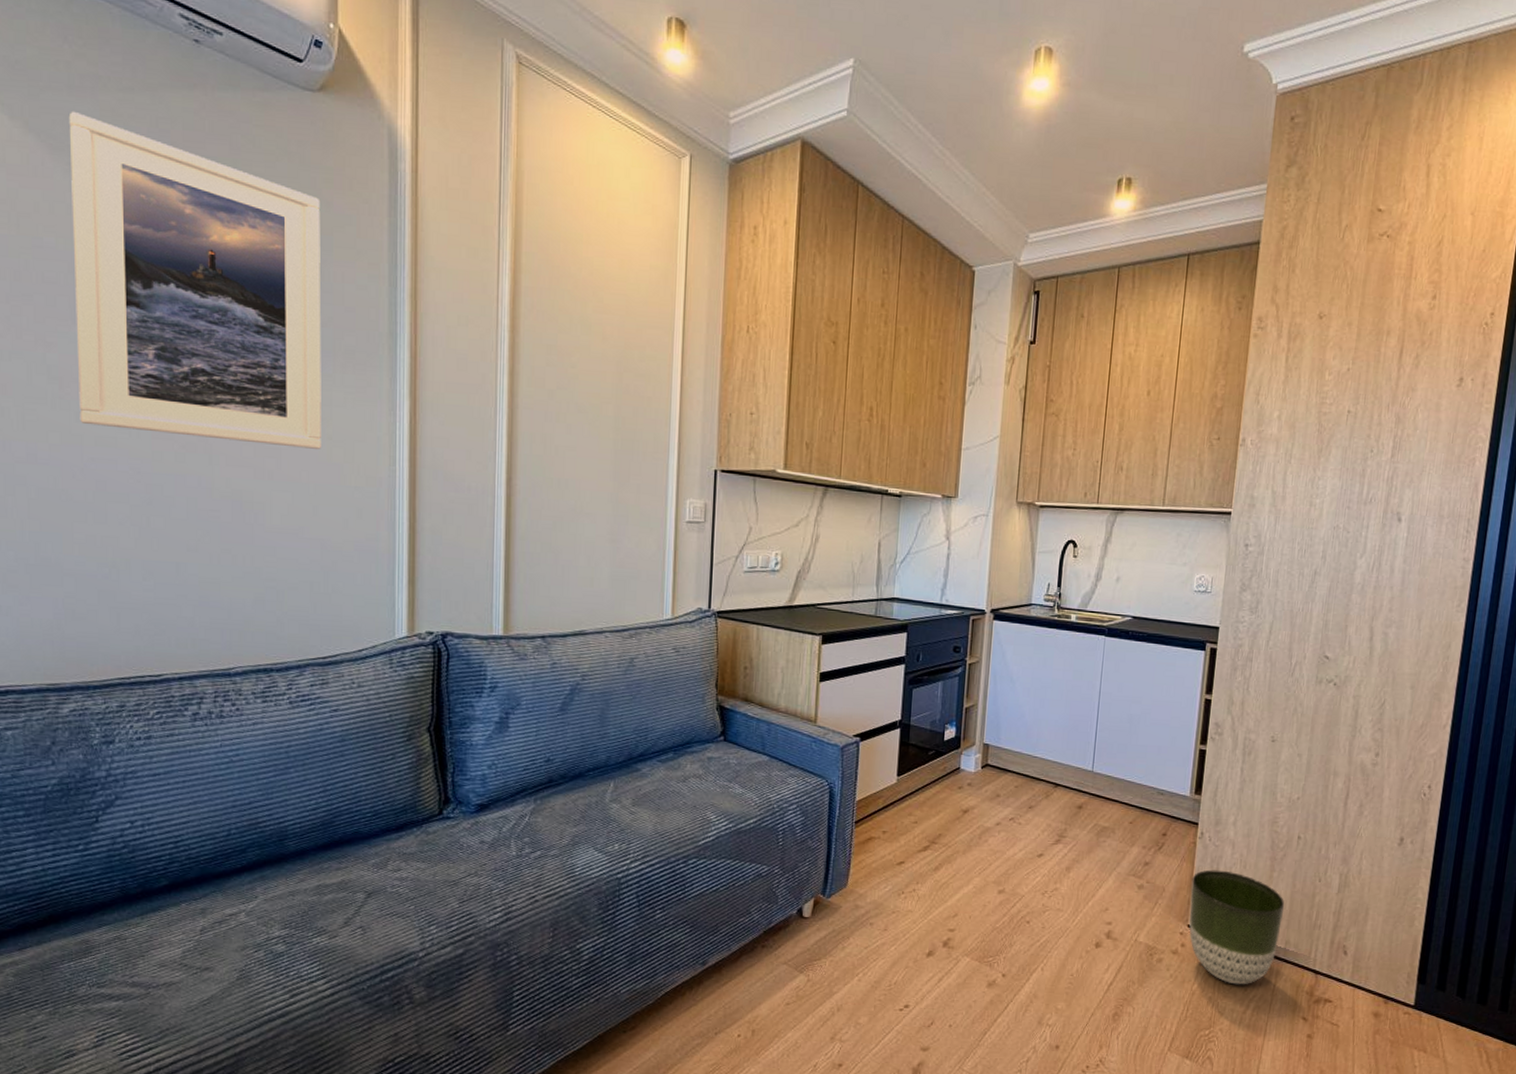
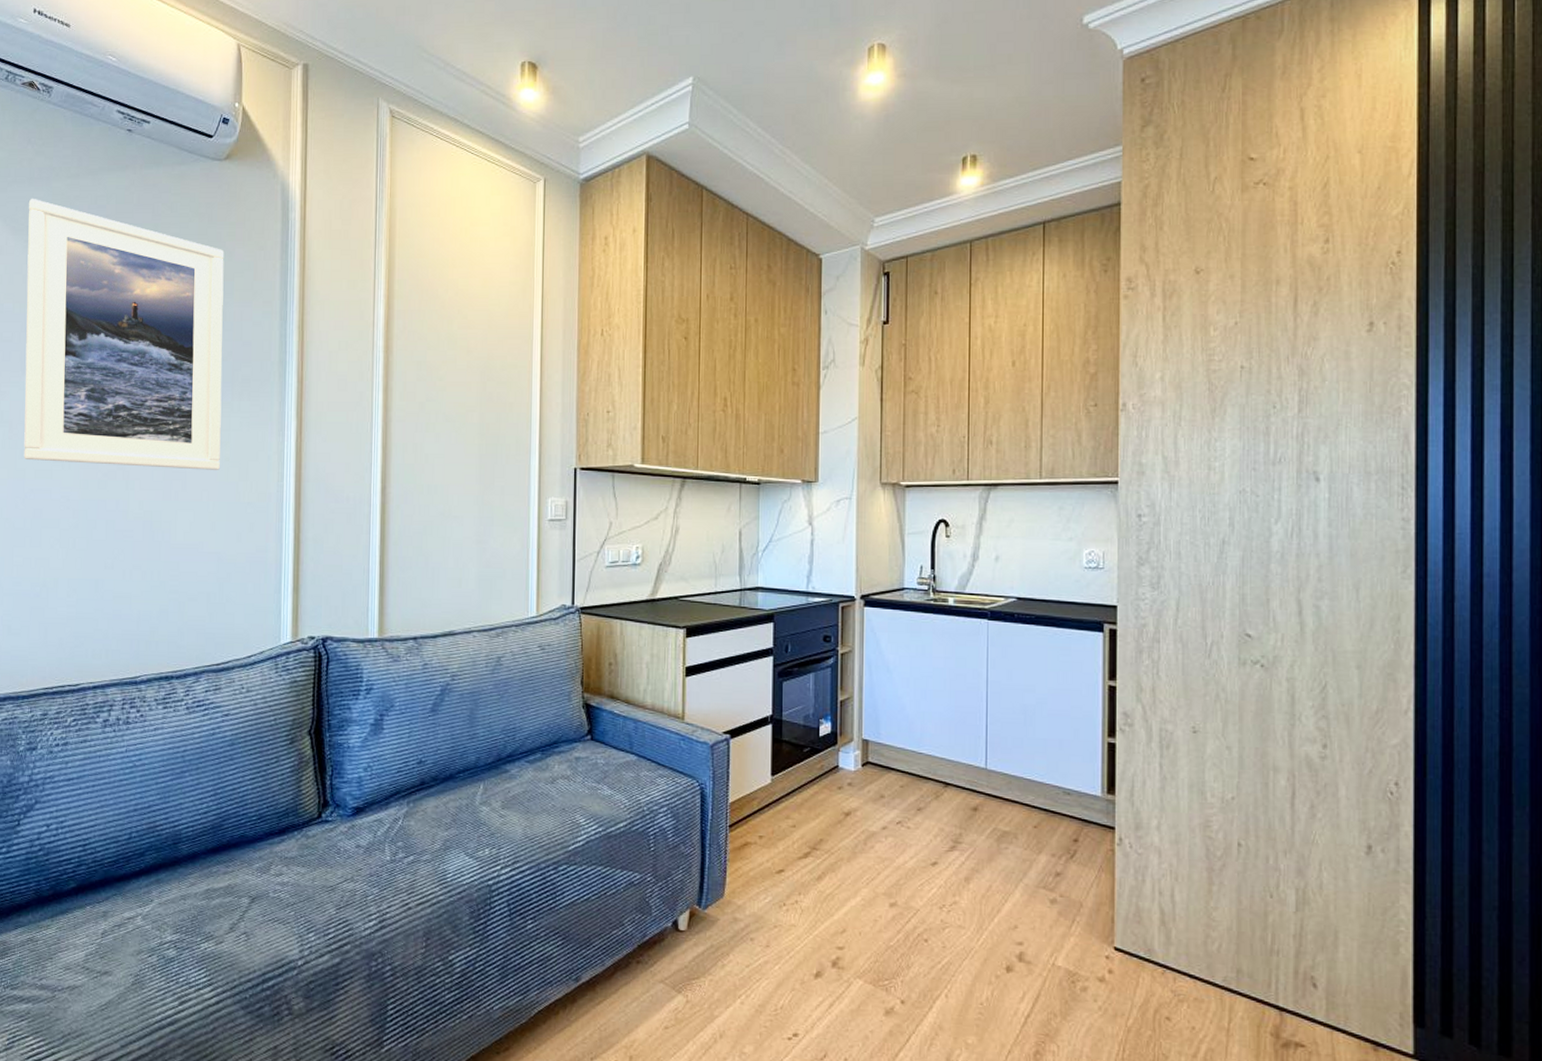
planter: present [1189,869,1285,985] -> none [1113,882,1231,1022]

